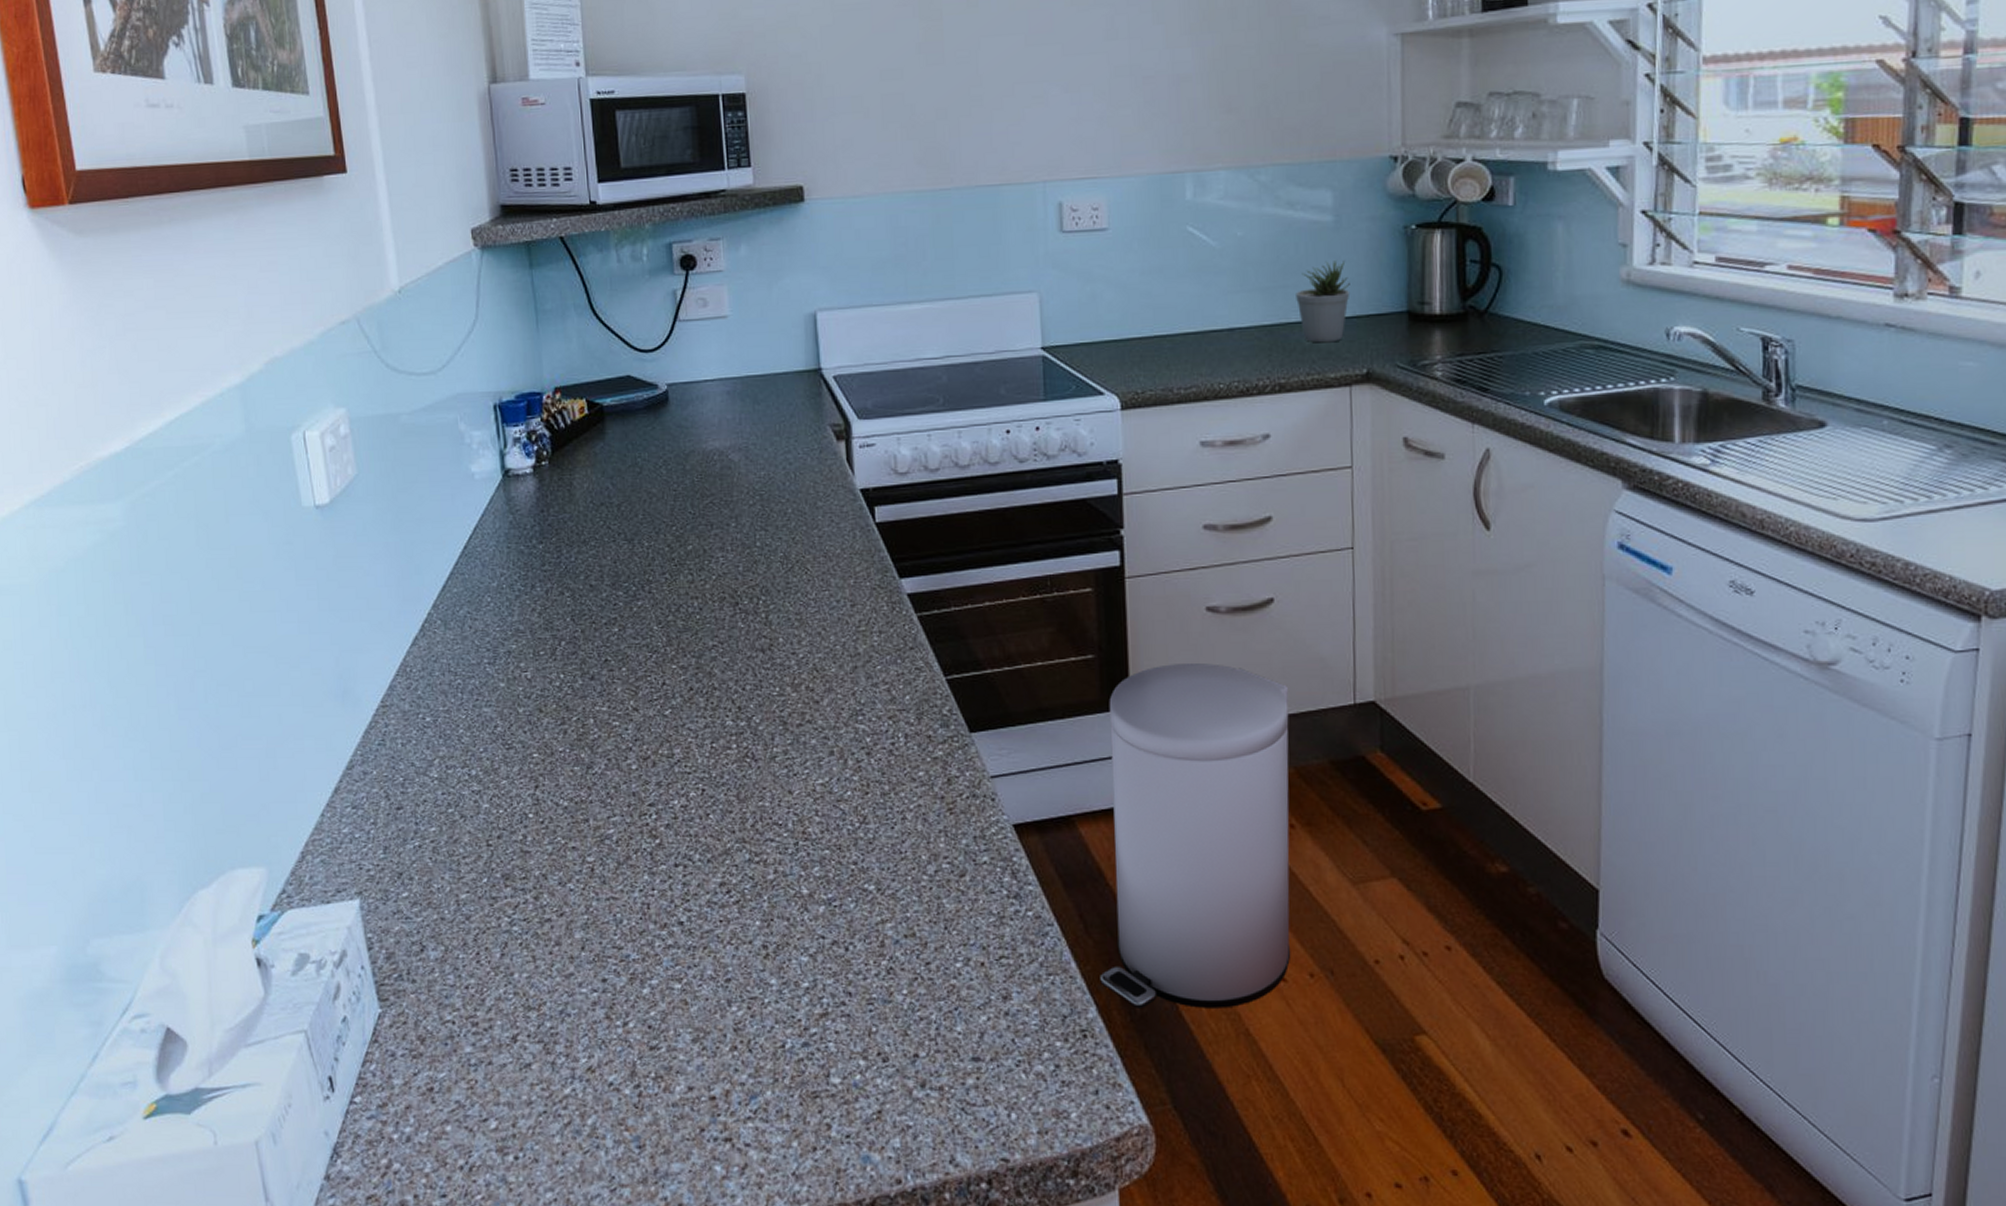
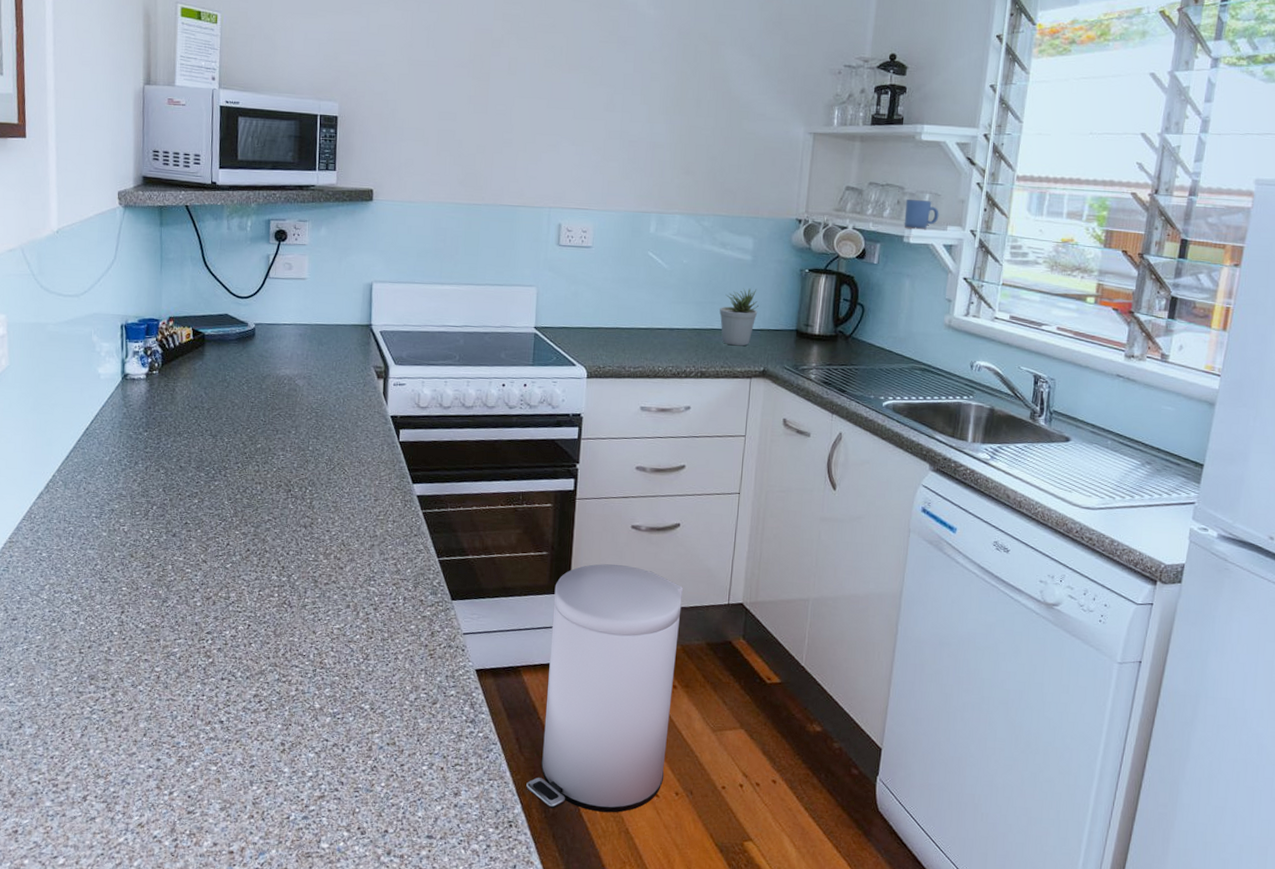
mug: none [1544,108,1595,152] -> present [904,198,939,230]

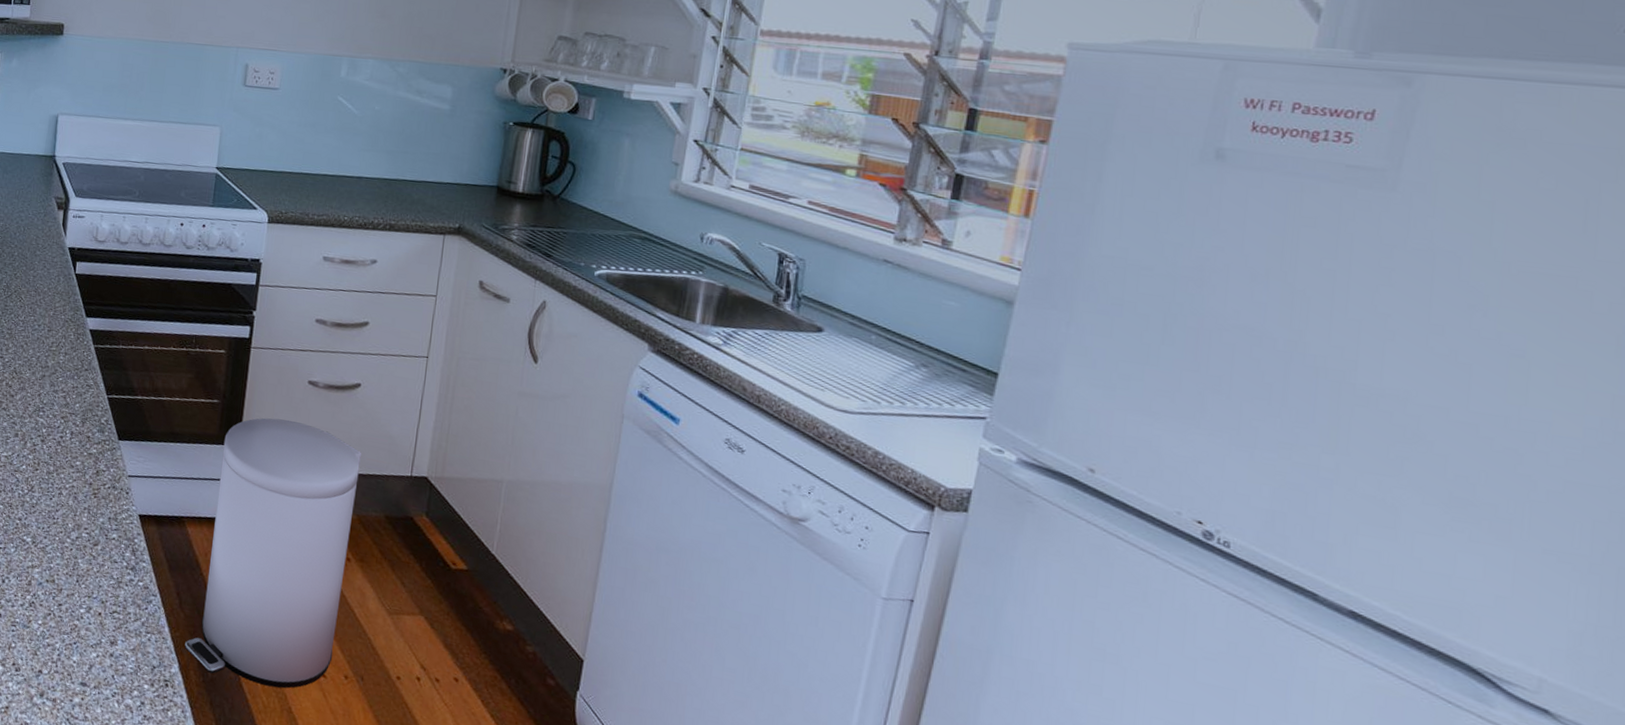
potted plant: present [719,288,759,346] -> none [412,138,456,200]
mug: present [904,198,939,230] -> none [624,51,666,86]

